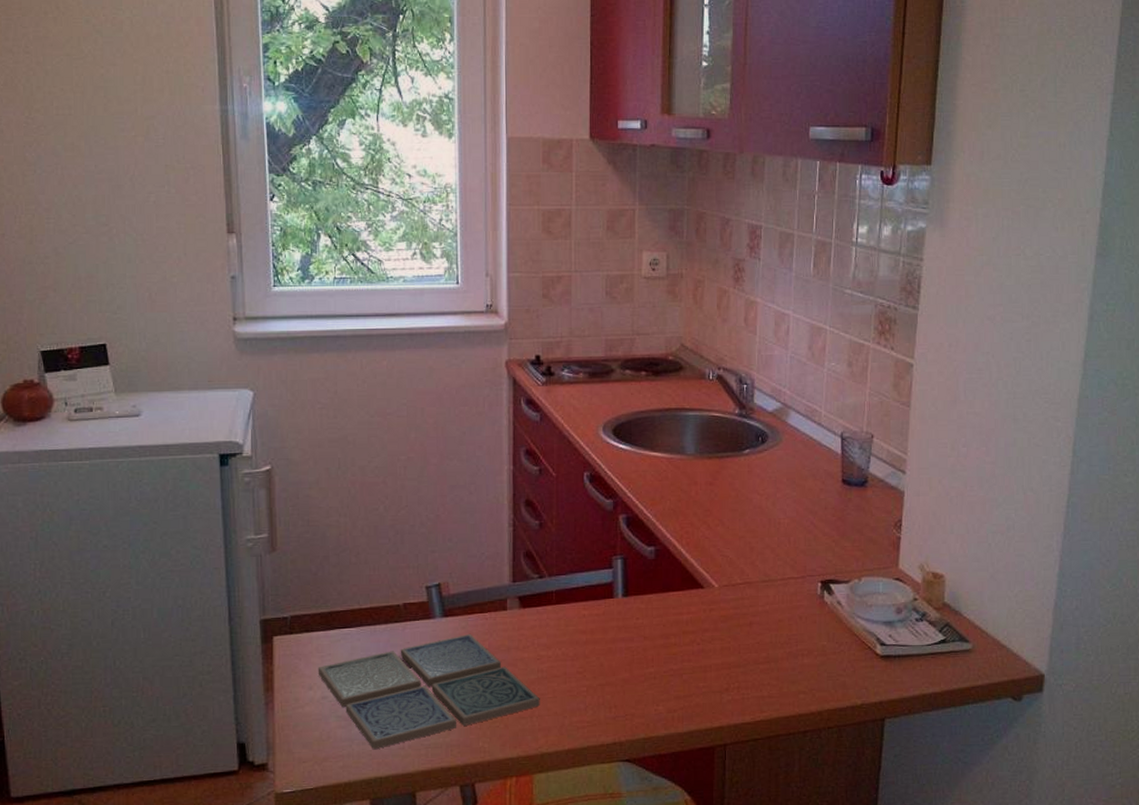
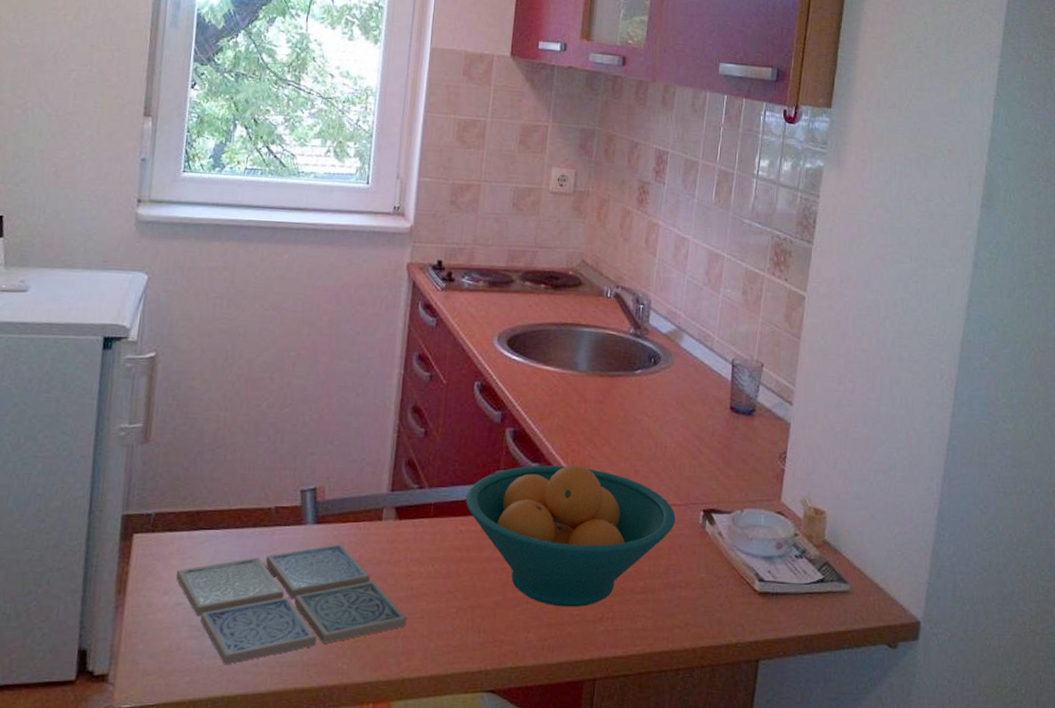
fruit bowl: none [586,546,794,680] -> present [466,465,676,608]

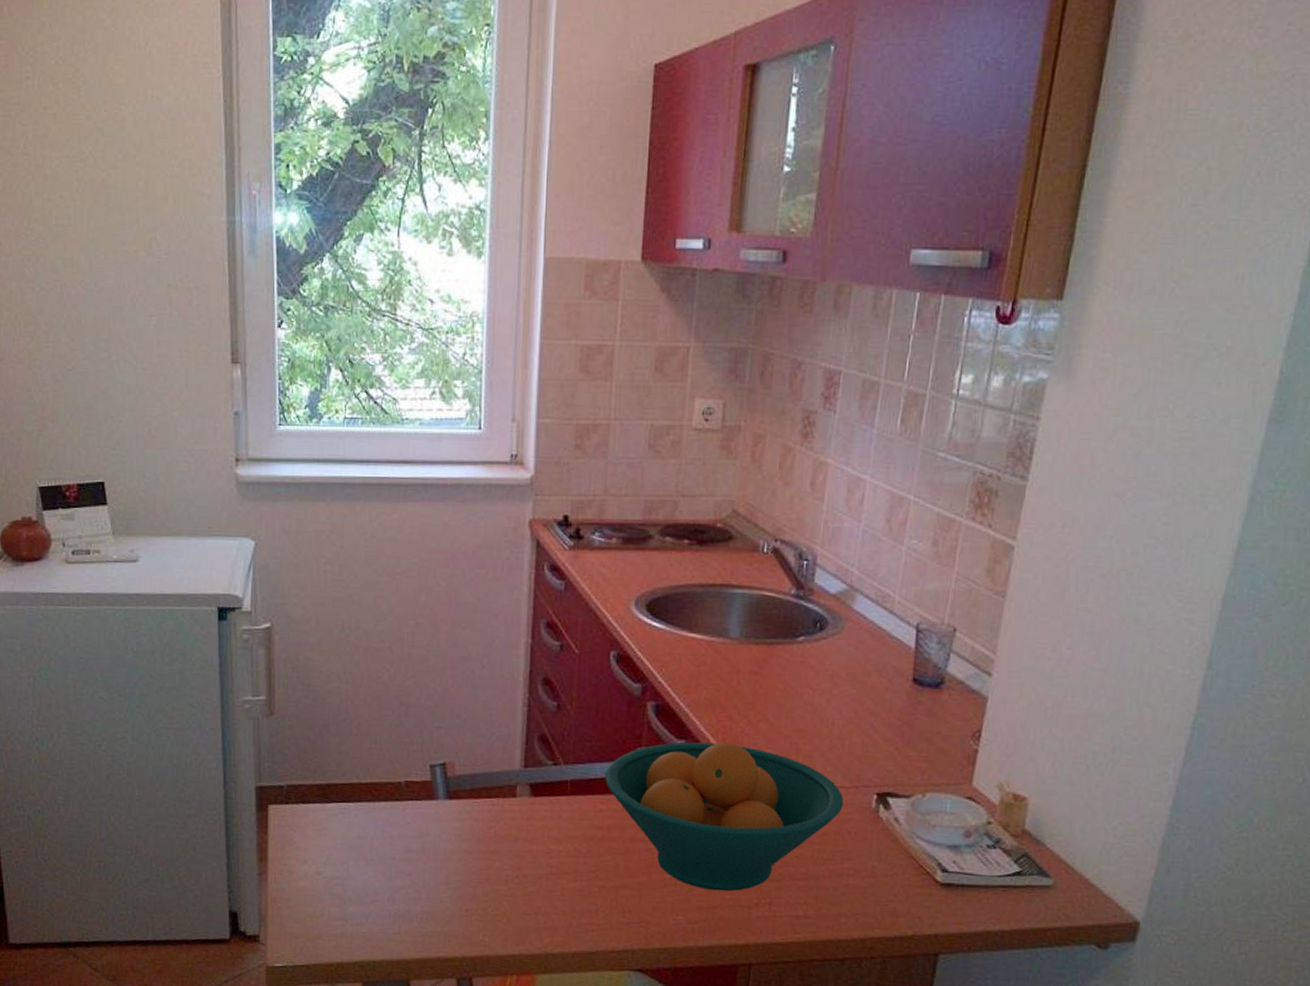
drink coaster: present [175,543,407,665] -> none [313,819,547,932]

